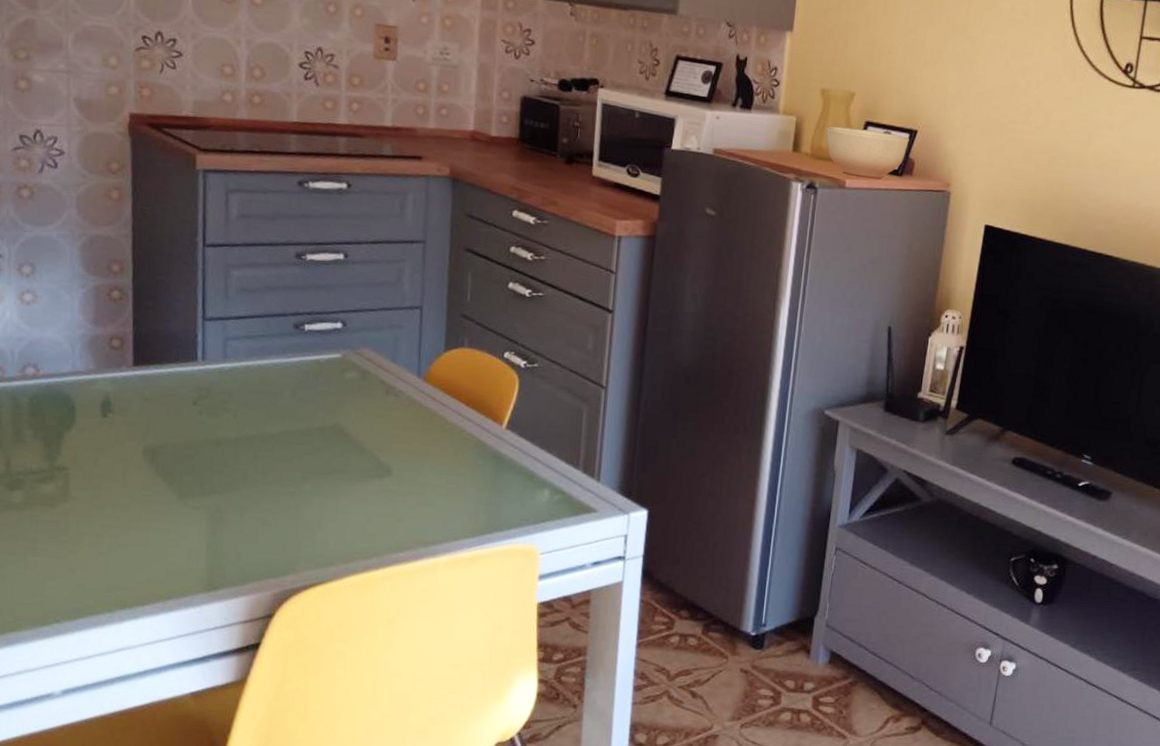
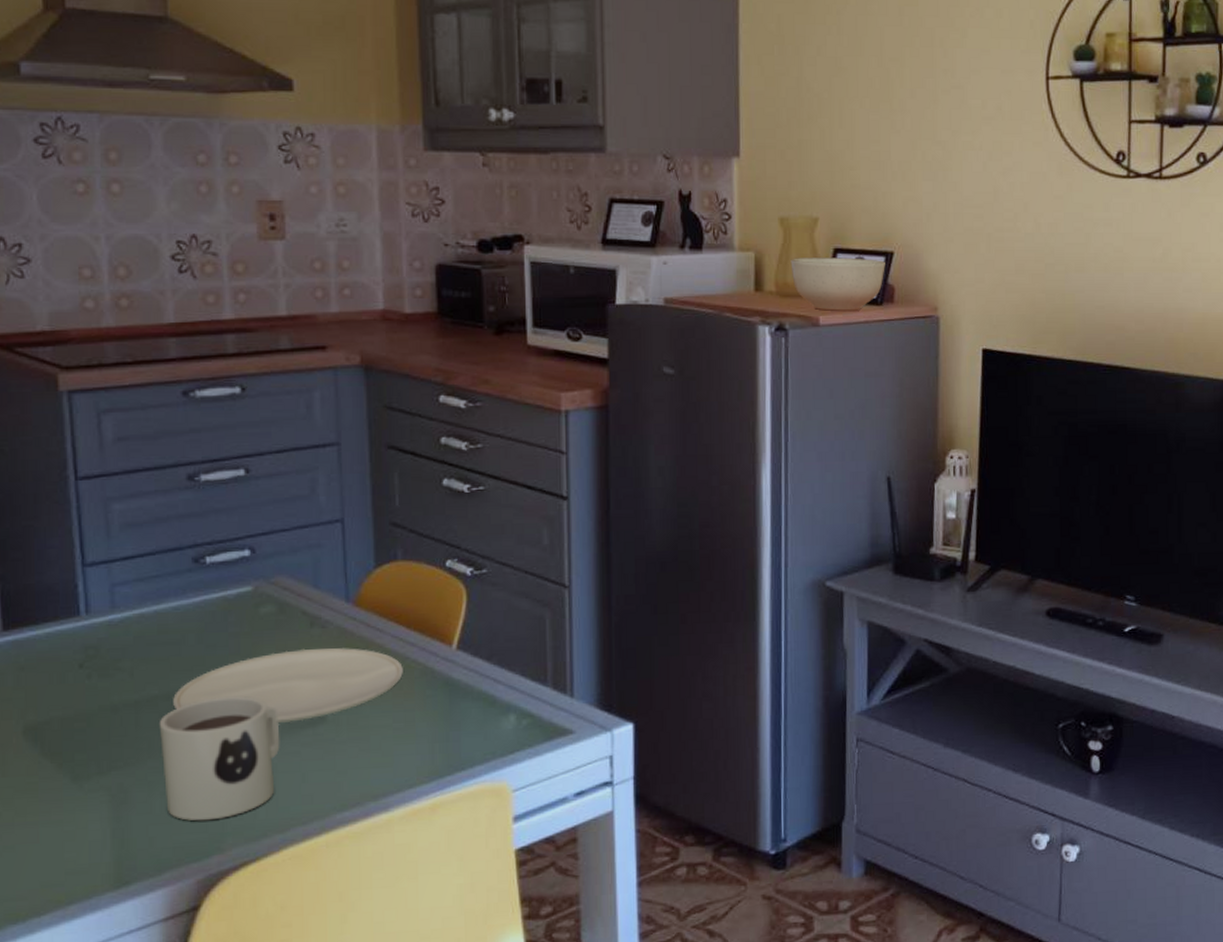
mug: none [253,444,353,545] -> present [159,696,280,821]
plate: none [267,412,460,473] -> present [173,648,403,724]

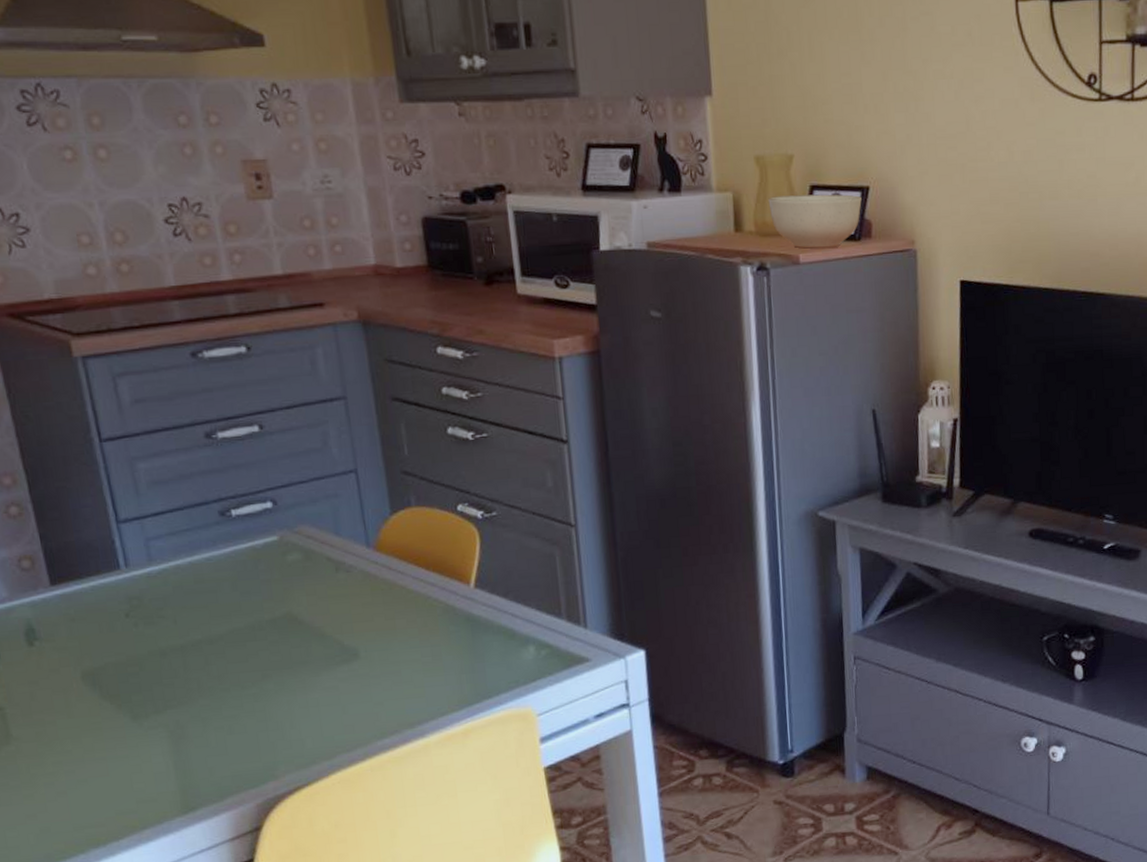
mug: present [159,696,280,821] -> none [205,638,320,752]
plate: present [173,648,403,724] -> none [215,590,427,662]

